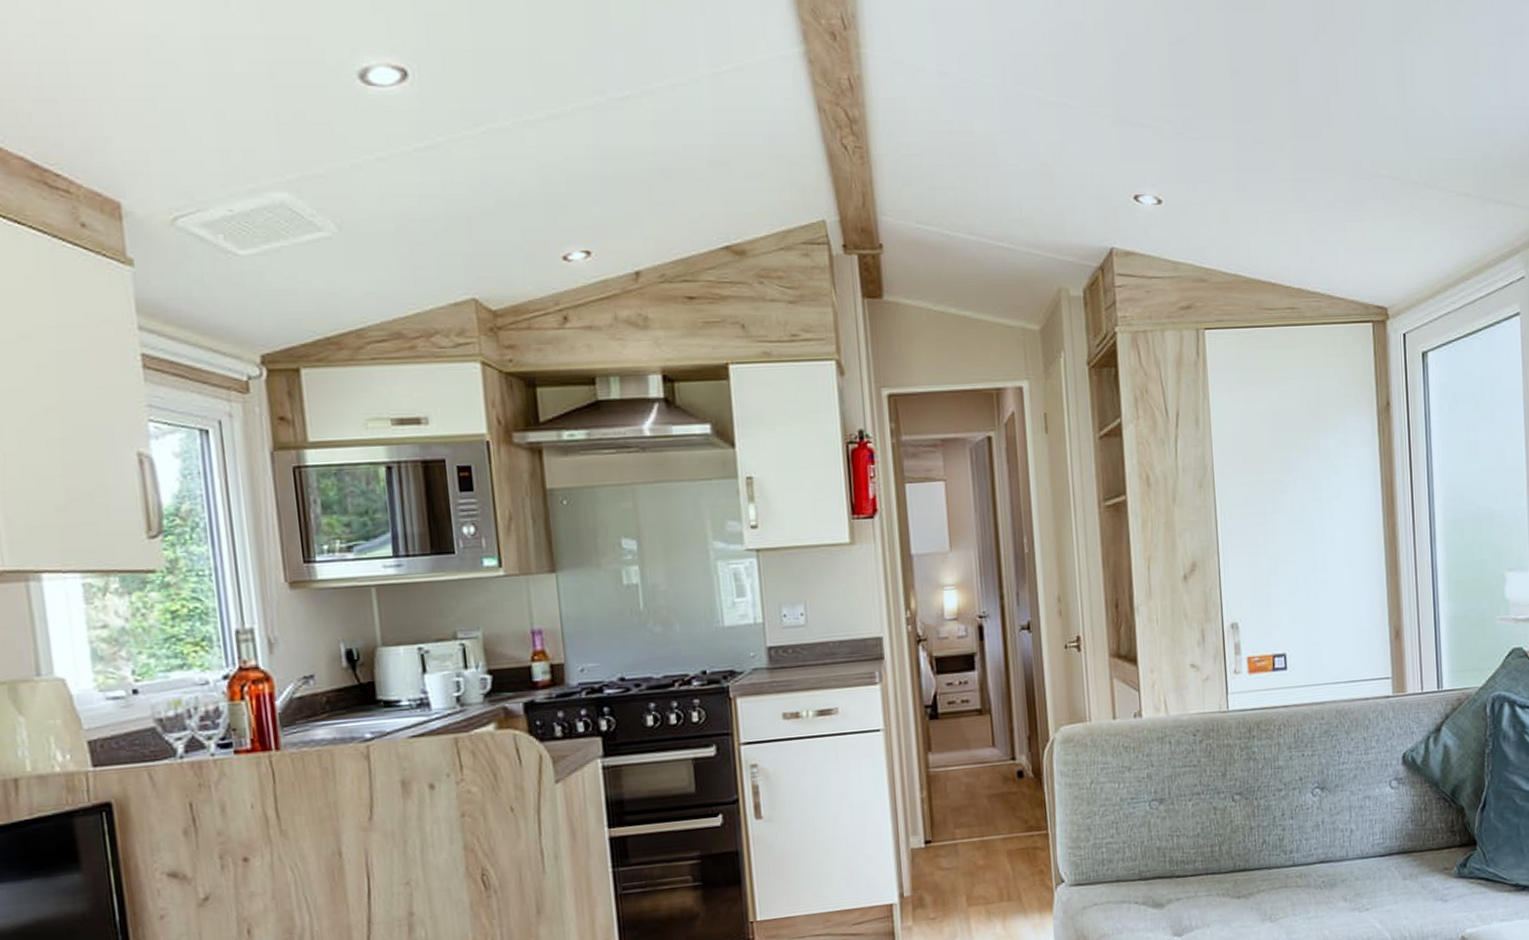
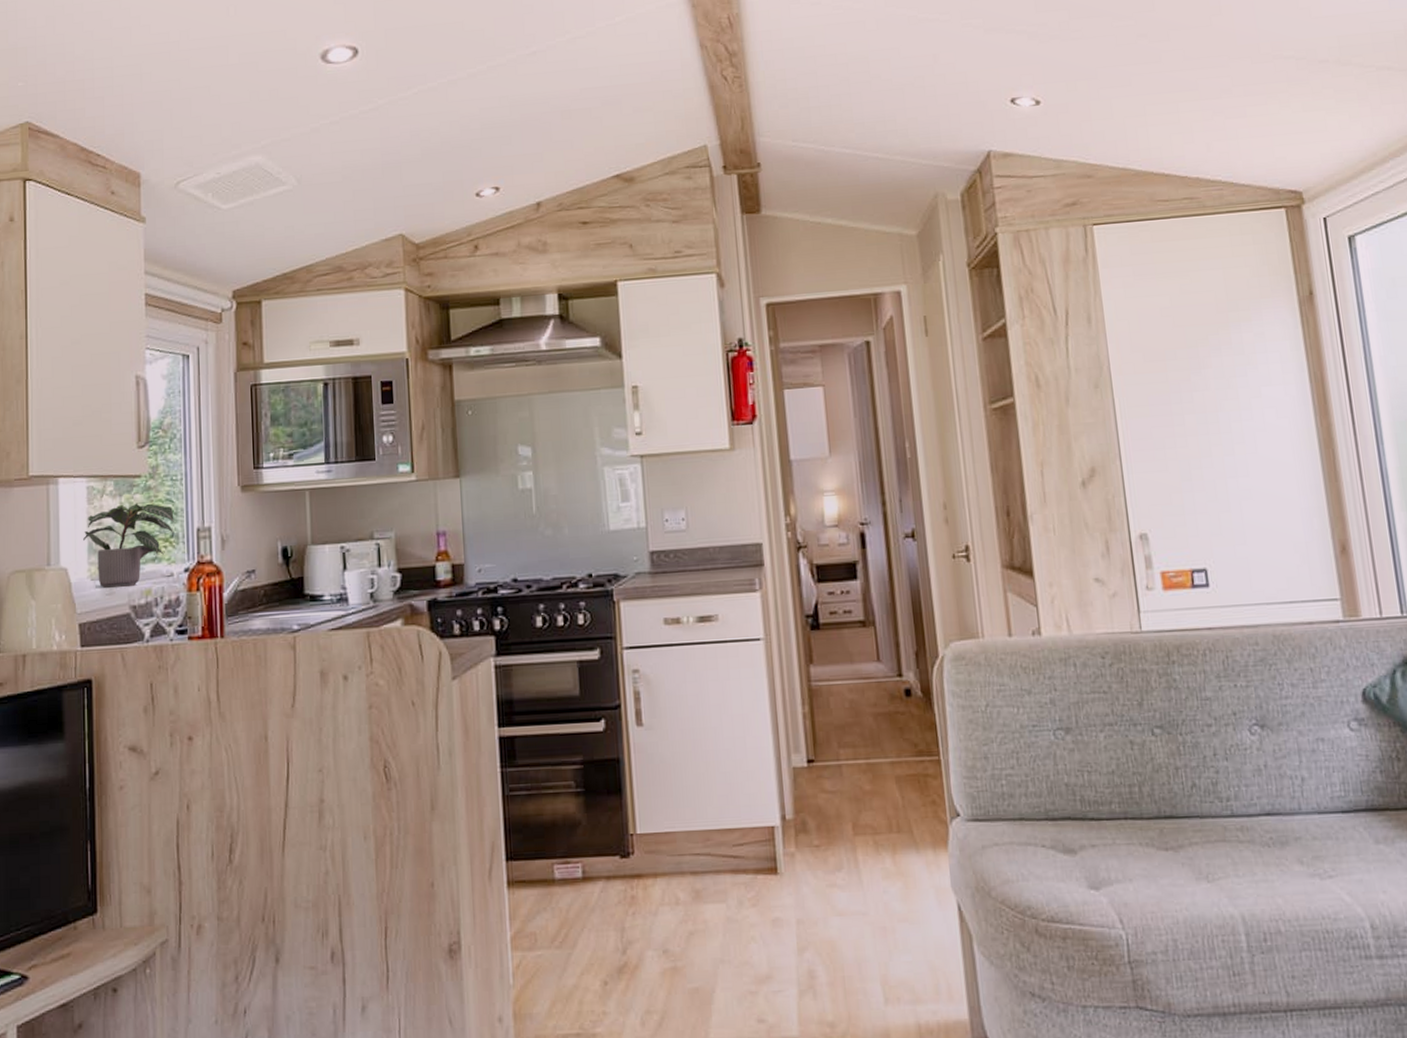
potted plant: none [83,602,205,701] -> present [83,503,174,589]

